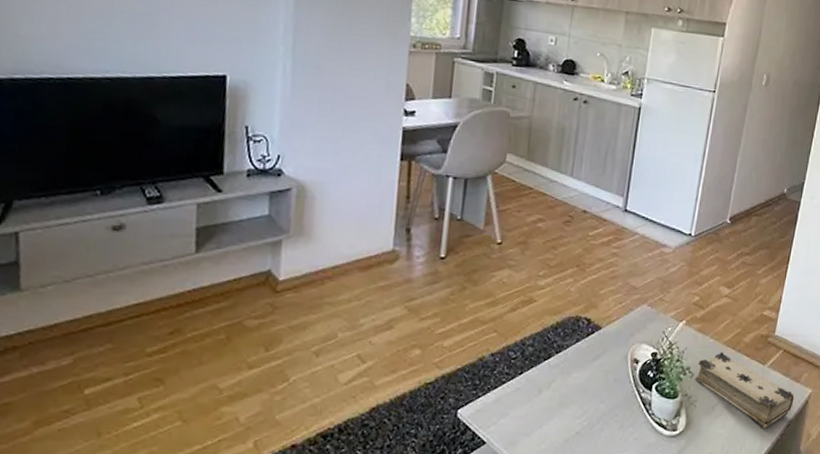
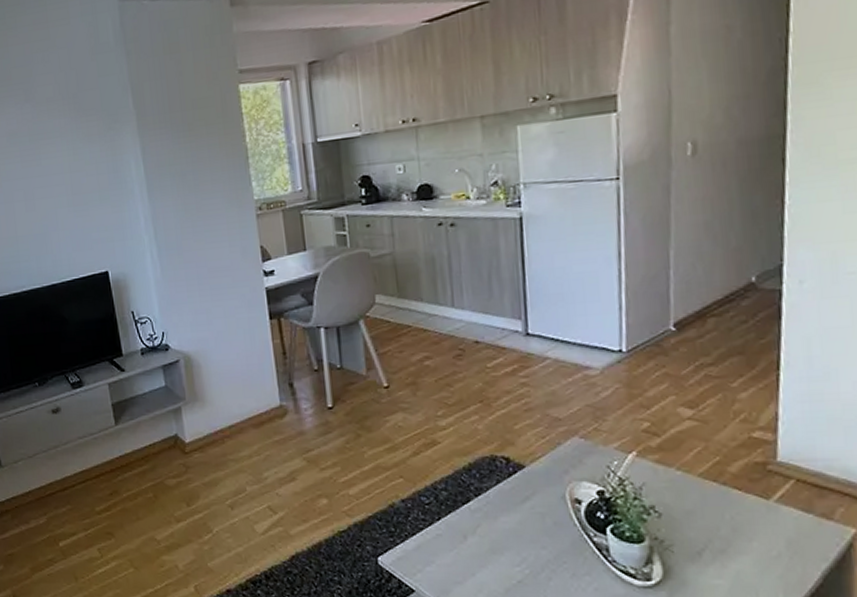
book: present [694,352,795,430] -> none [664,485,829,580]

